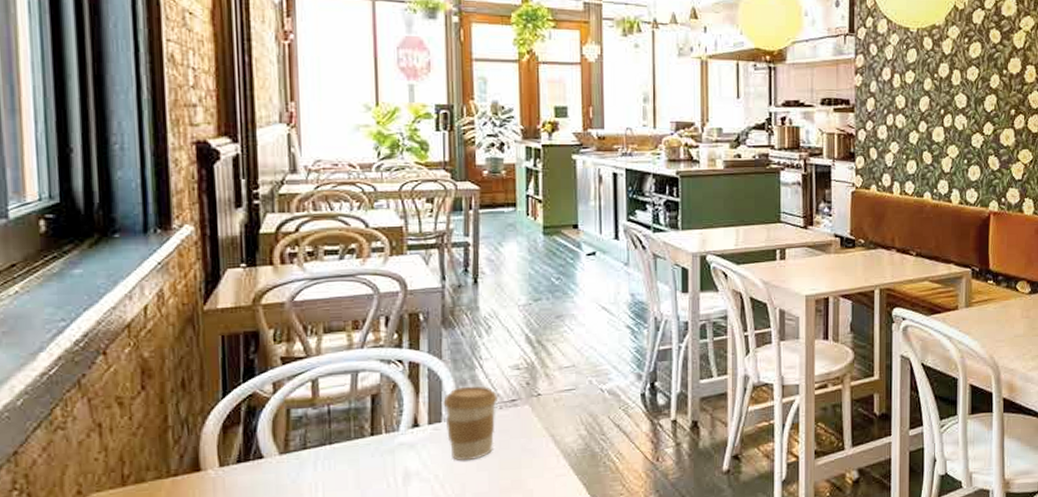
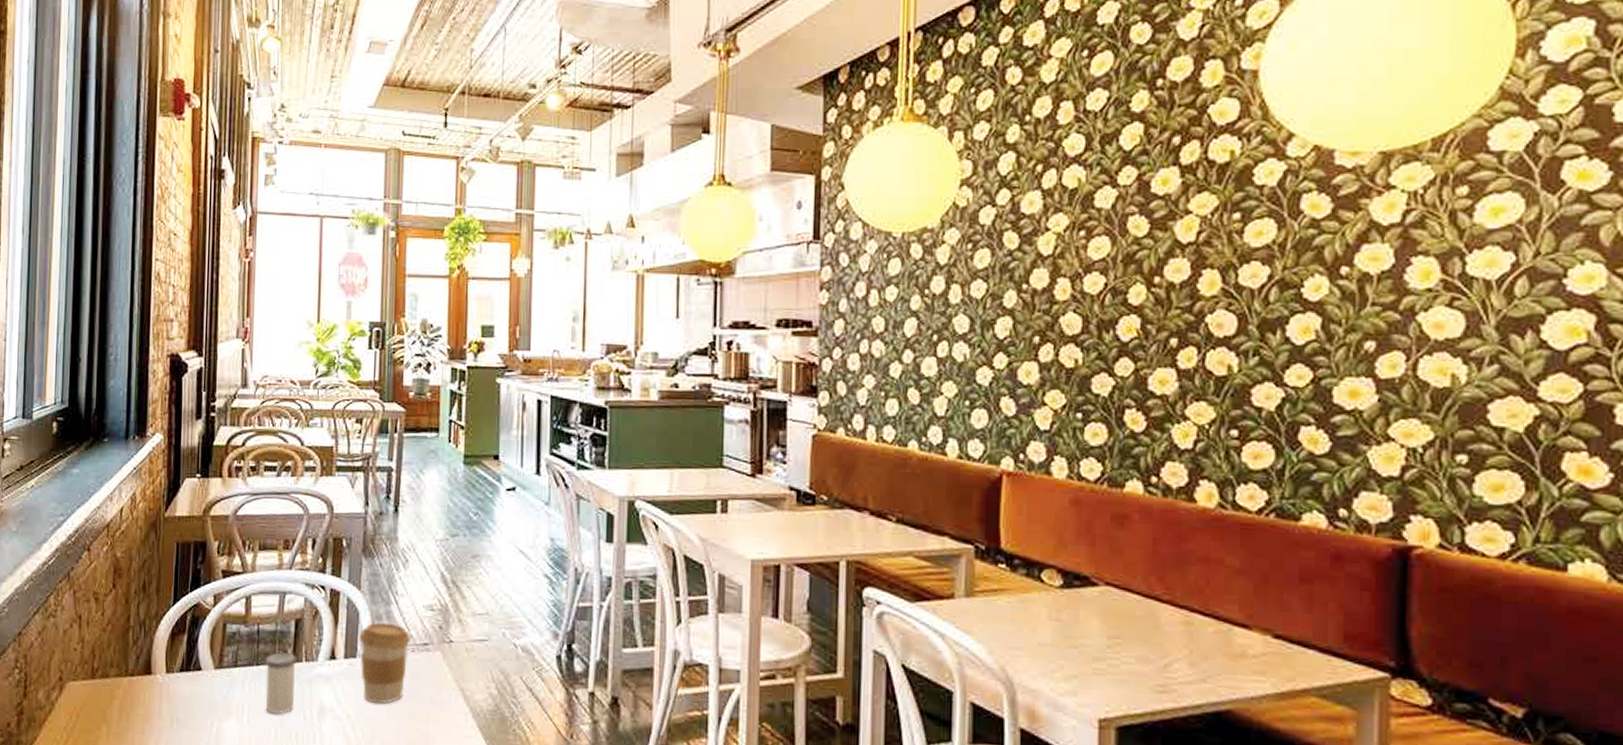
salt shaker: none [339,427,375,488] -> present [265,652,296,715]

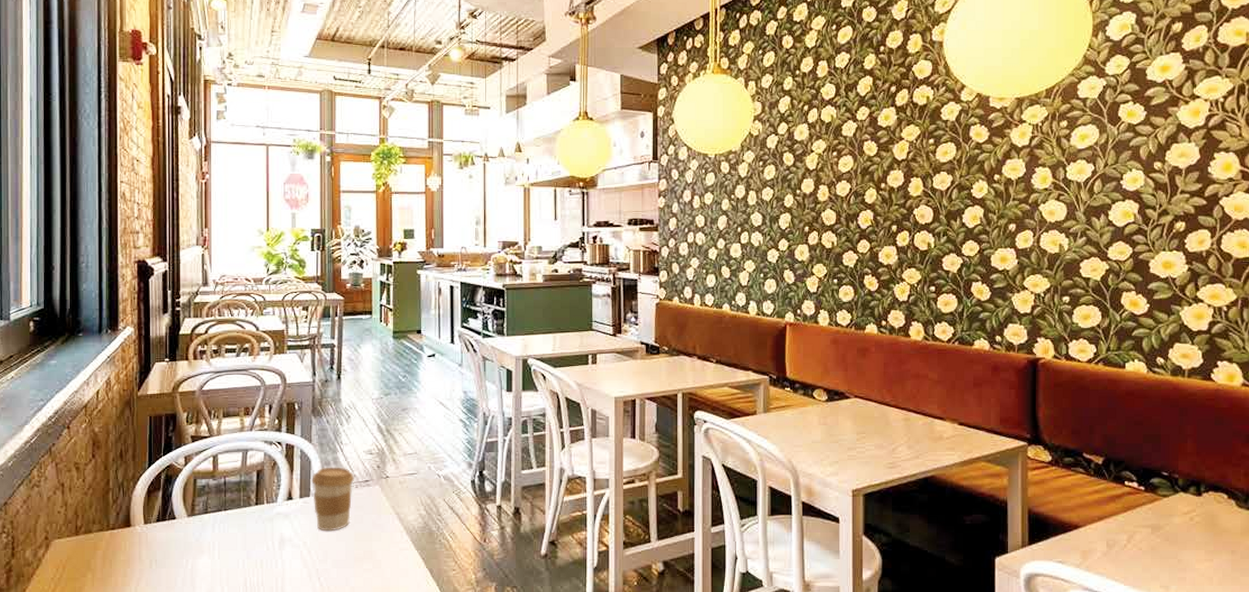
salt shaker: present [265,652,296,715] -> none [232,498,259,548]

